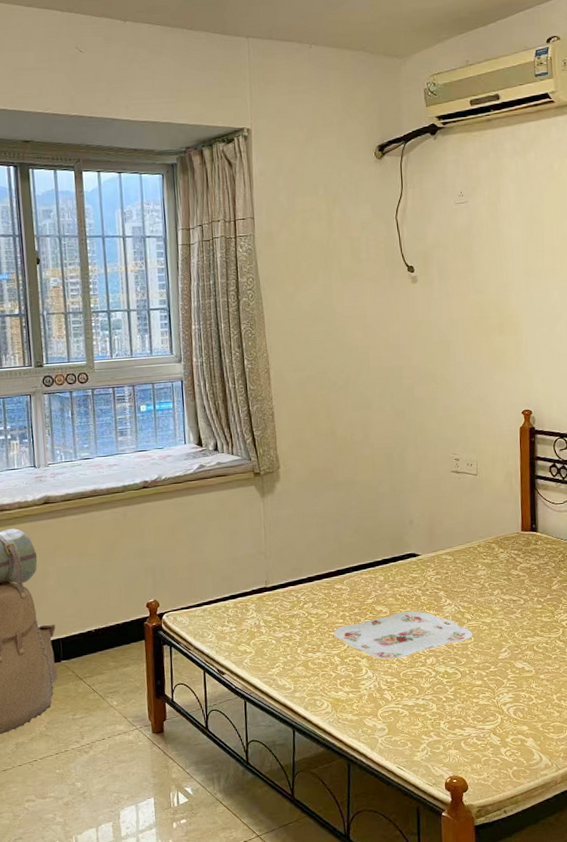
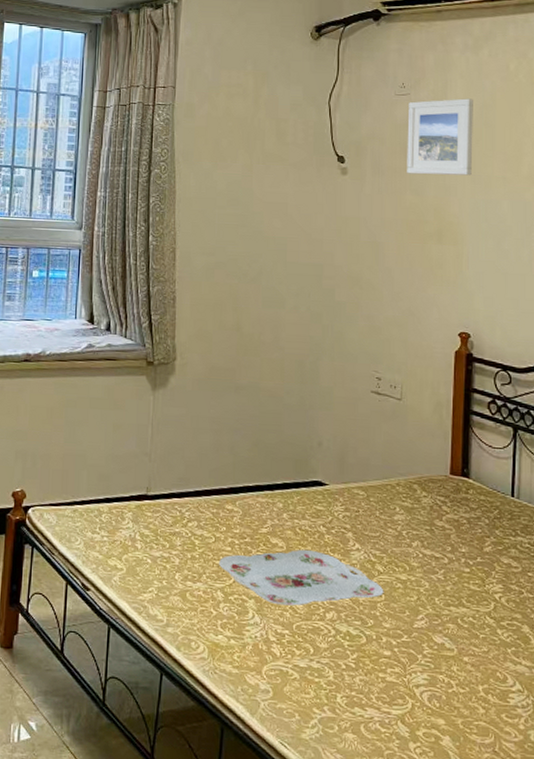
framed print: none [467,200,526,276] -> present [407,98,473,176]

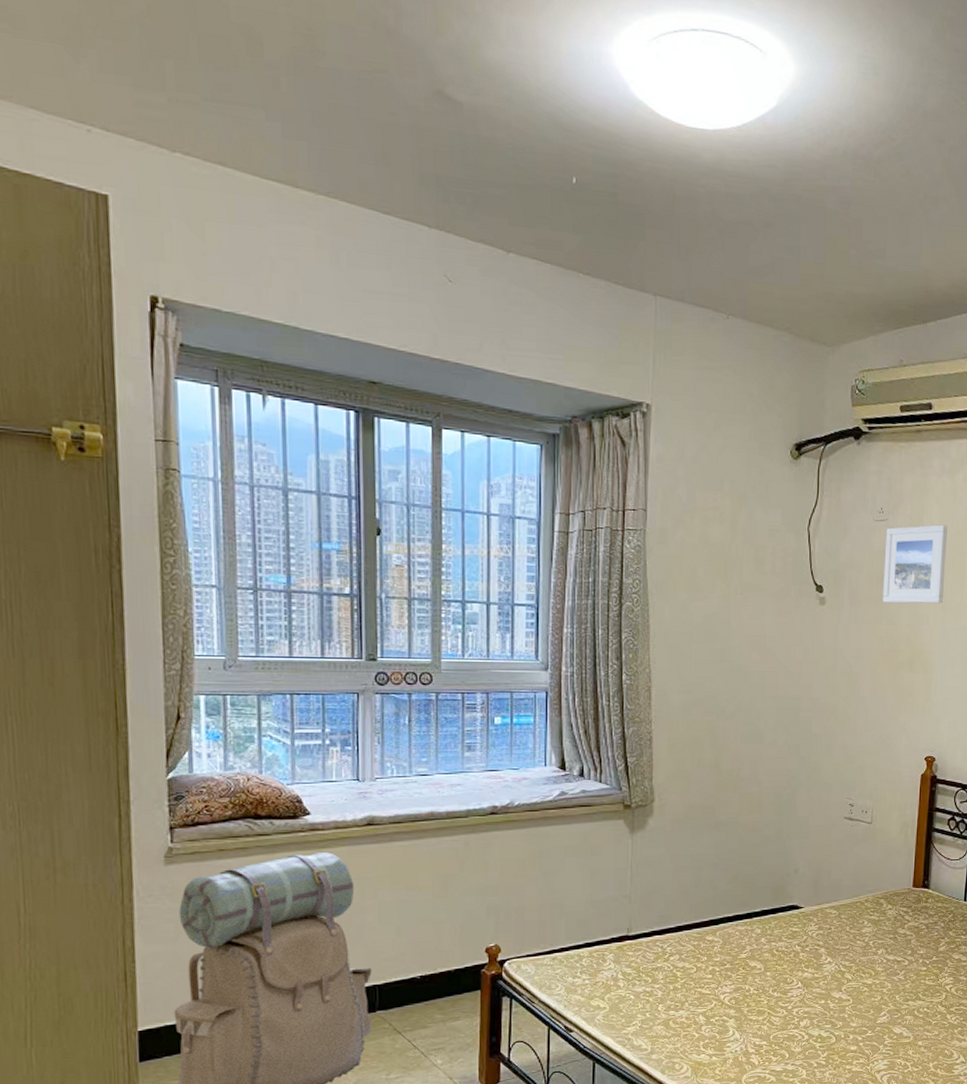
serving tray: present [218,549,384,607] -> none [699,968,852,1021]

